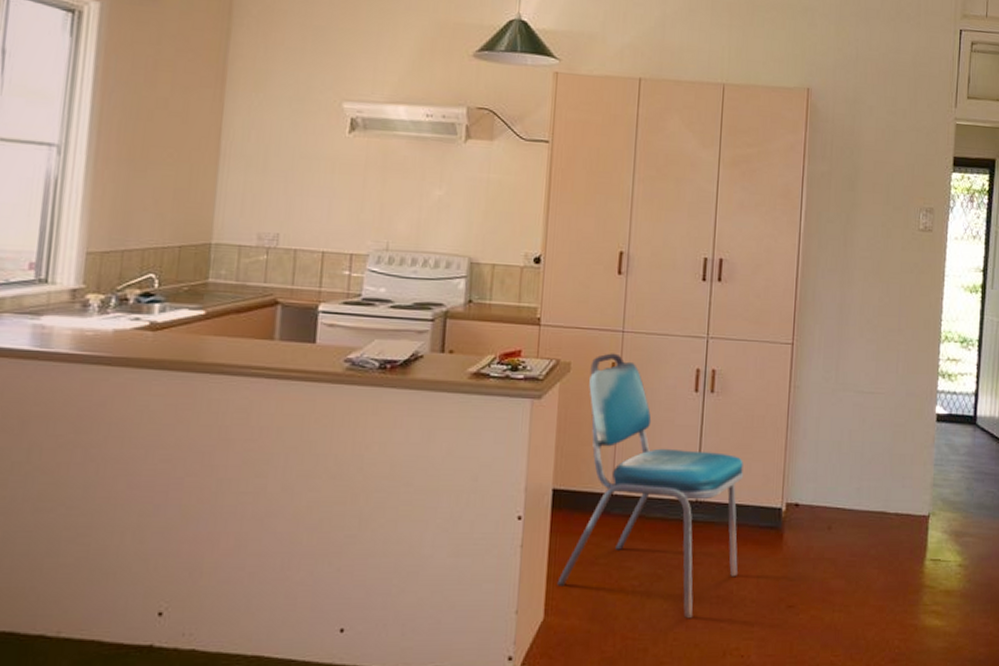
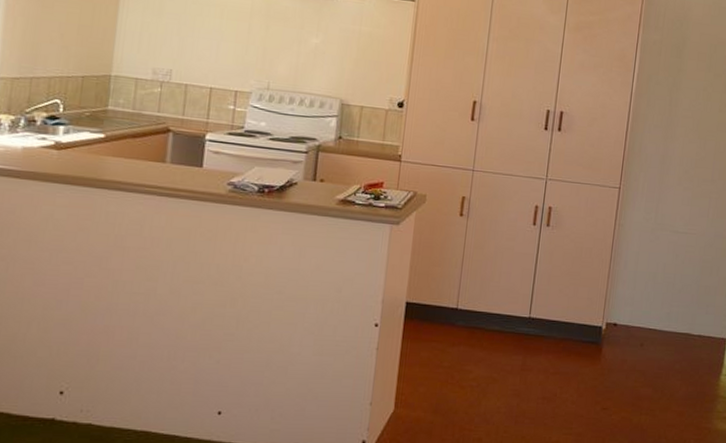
dining chair: present [557,353,744,618] -> none [406,188,572,414]

